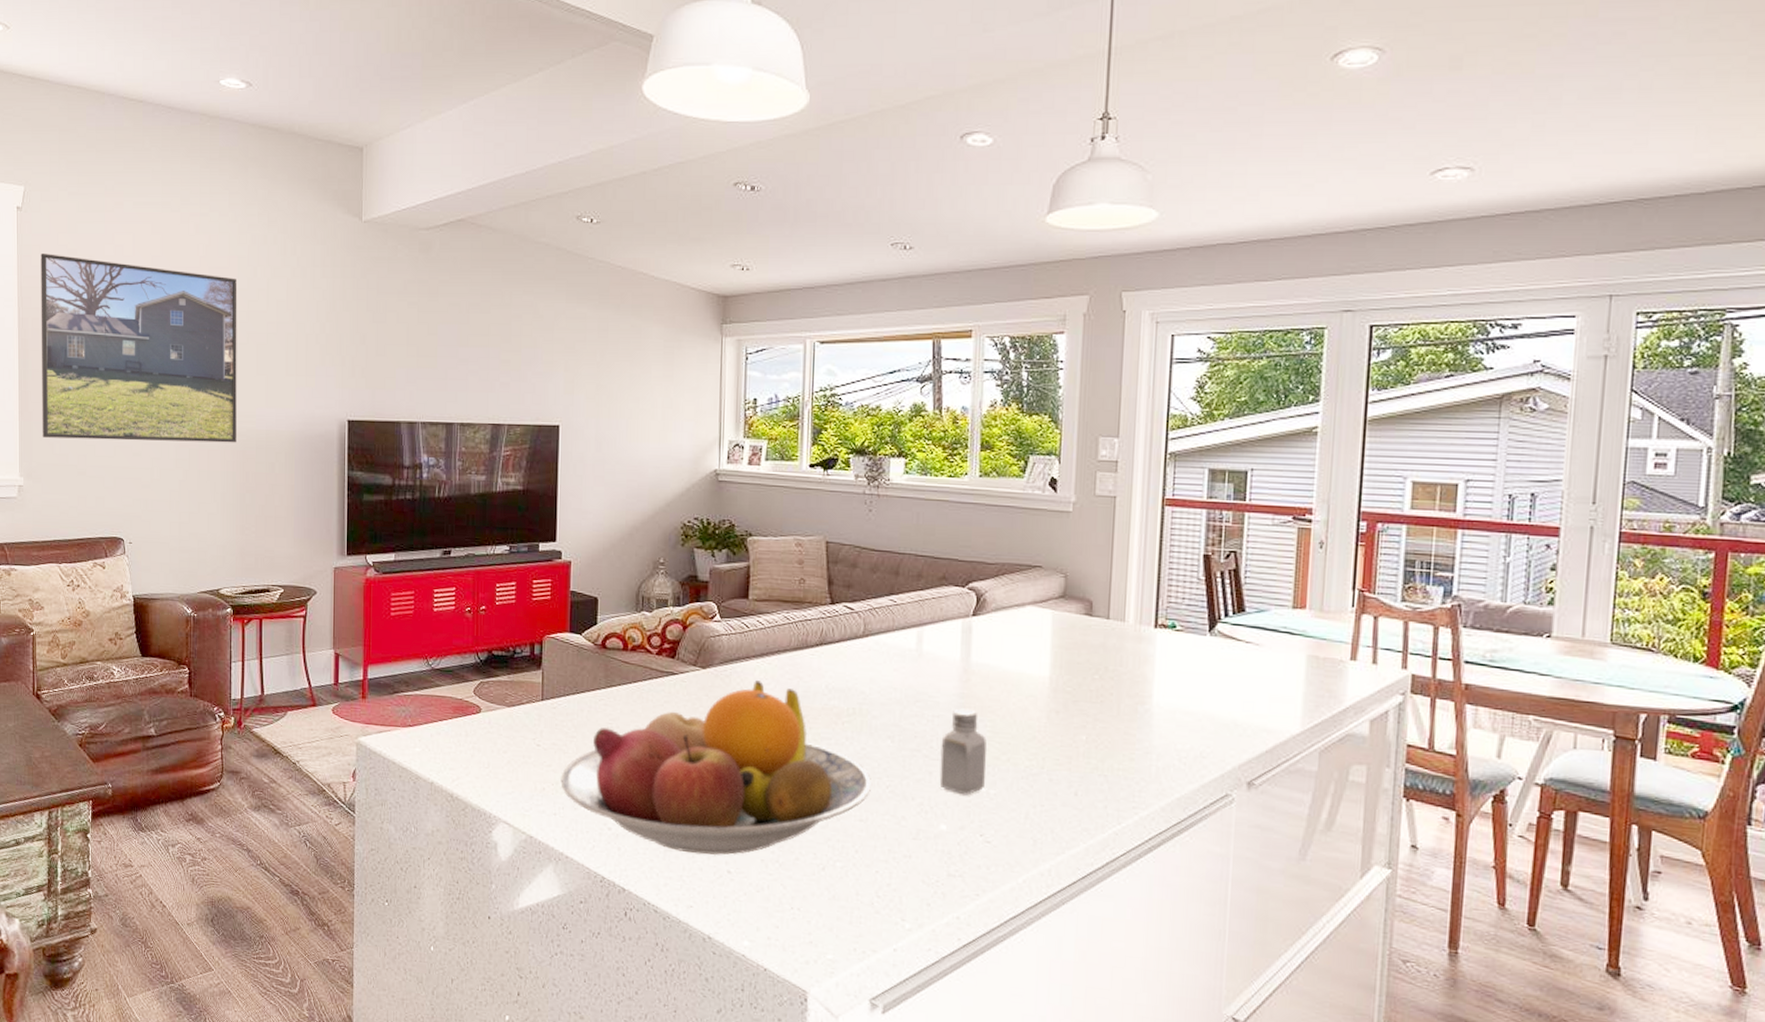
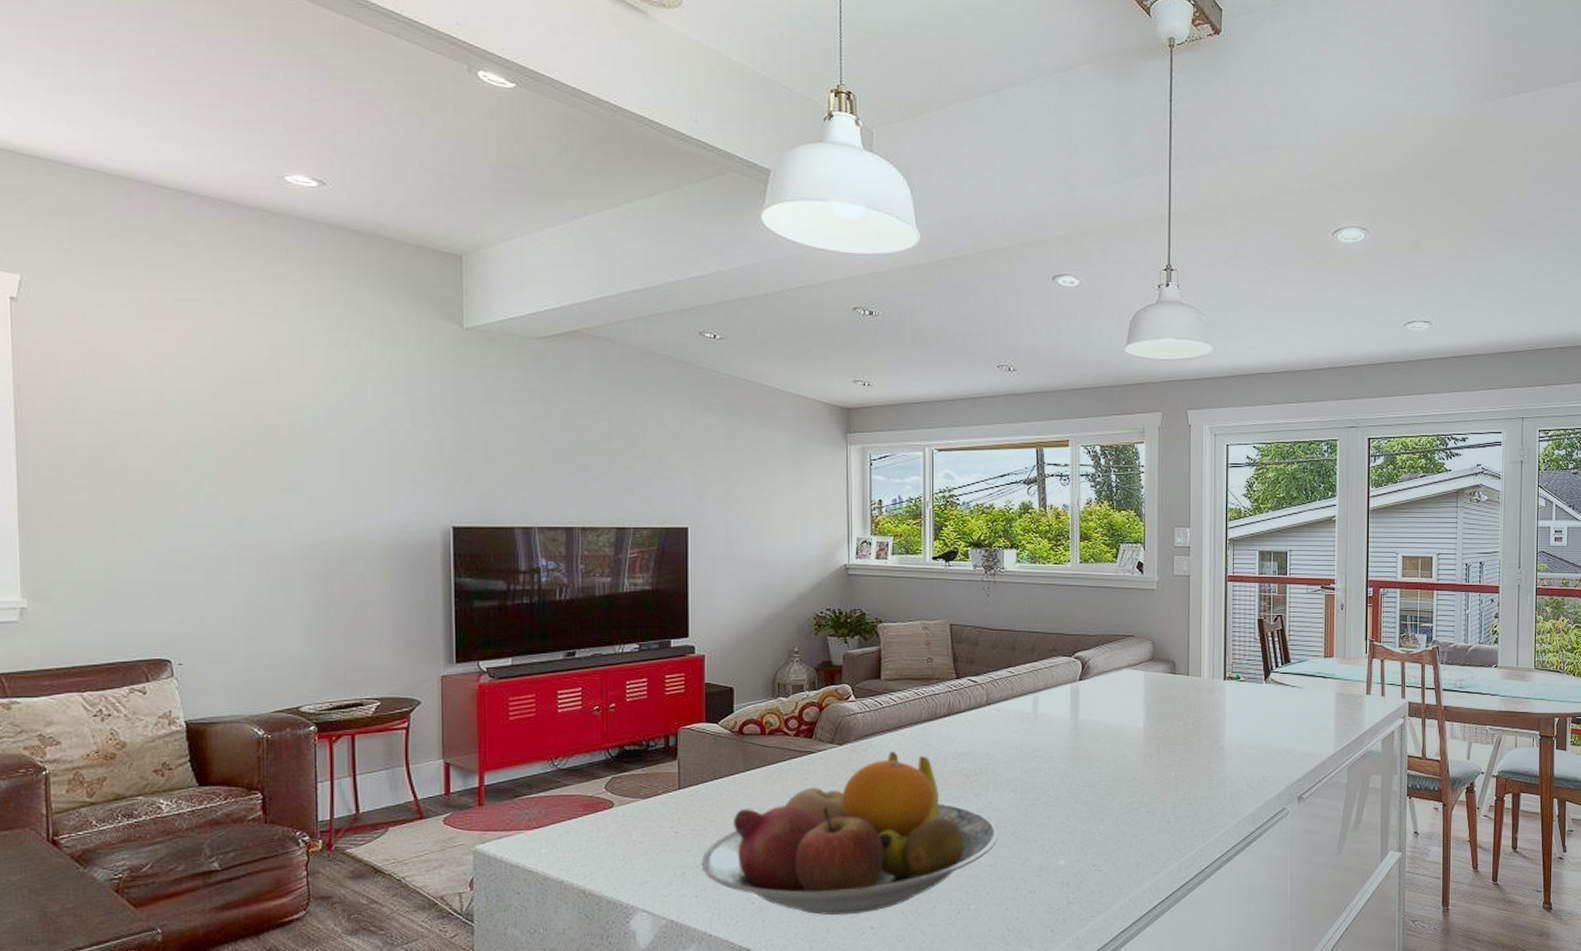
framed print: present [41,254,238,443] -> none [46,350,317,554]
saltshaker: present [939,708,987,795] -> none [1057,760,1096,833]

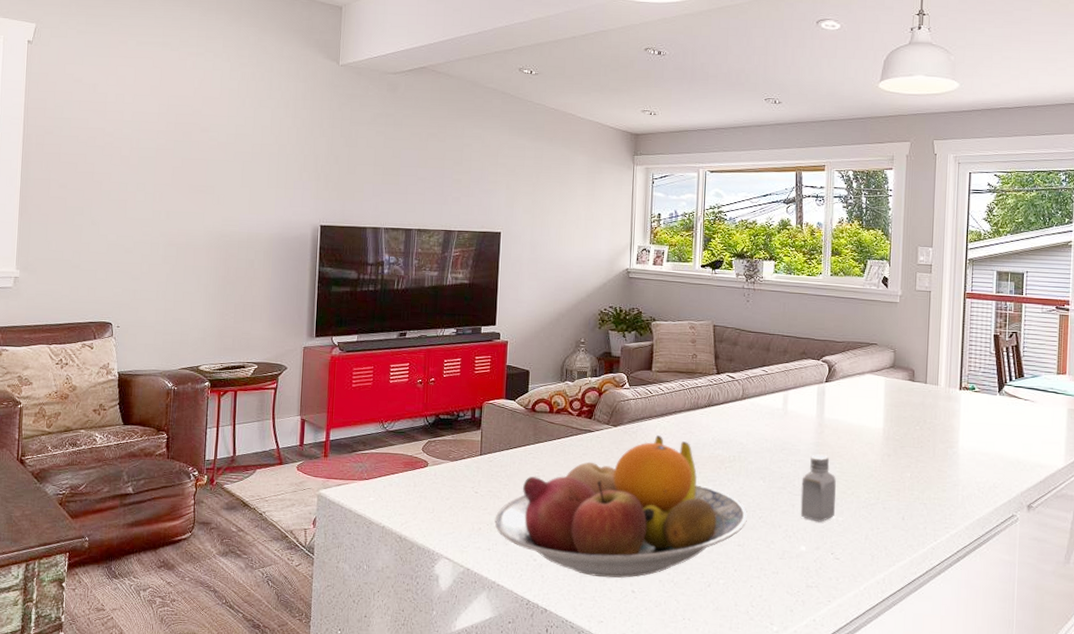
saltshaker: none [1057,760,1096,833] -> present [800,454,836,522]

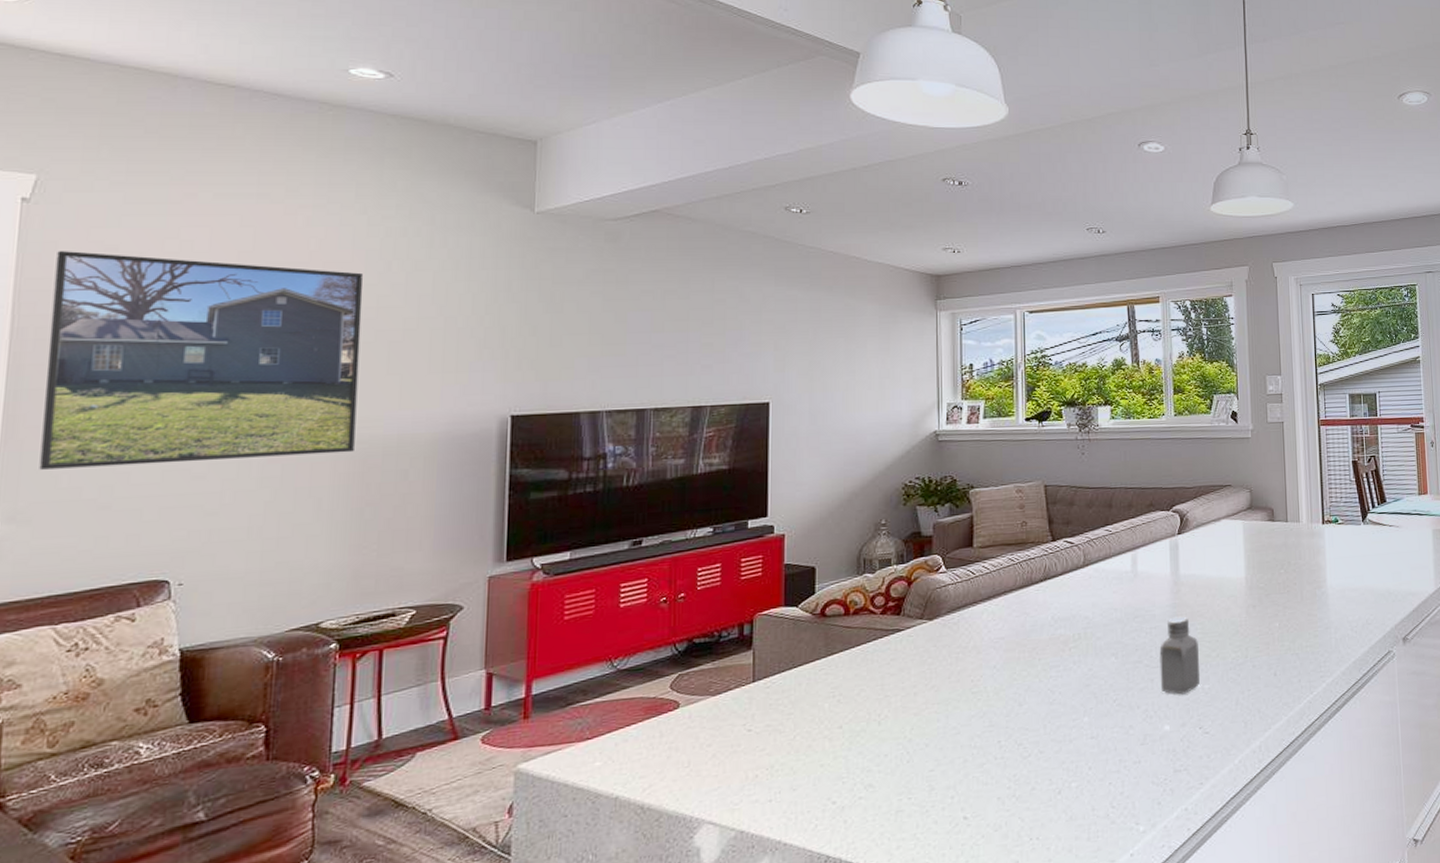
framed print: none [40,80,228,243] -> present [39,251,364,470]
fruit bowl: present [494,435,747,578] -> none [776,623,1100,809]

